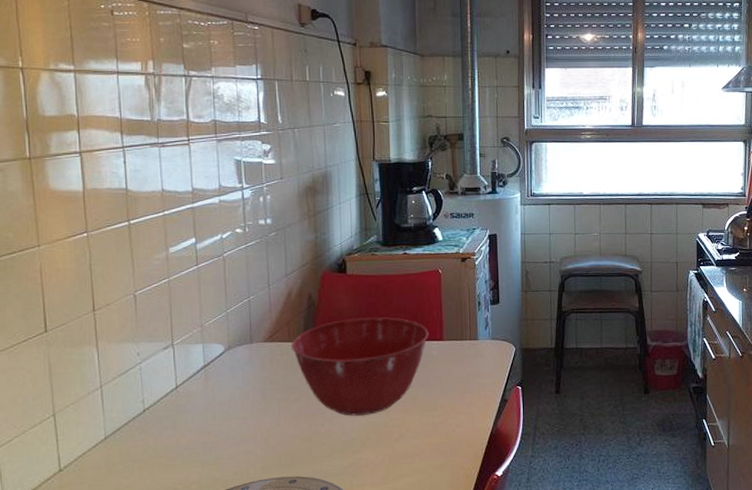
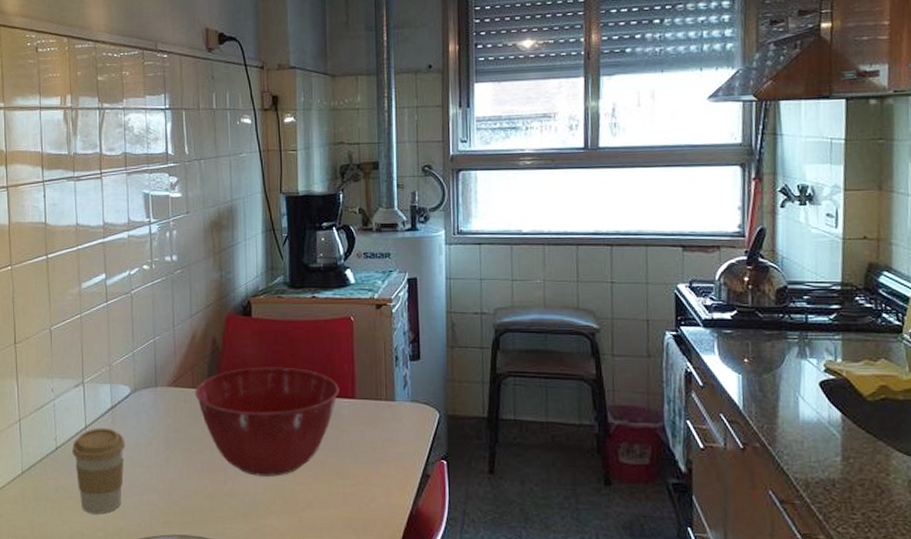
coffee cup: none [162,386,220,469] -> present [72,427,126,514]

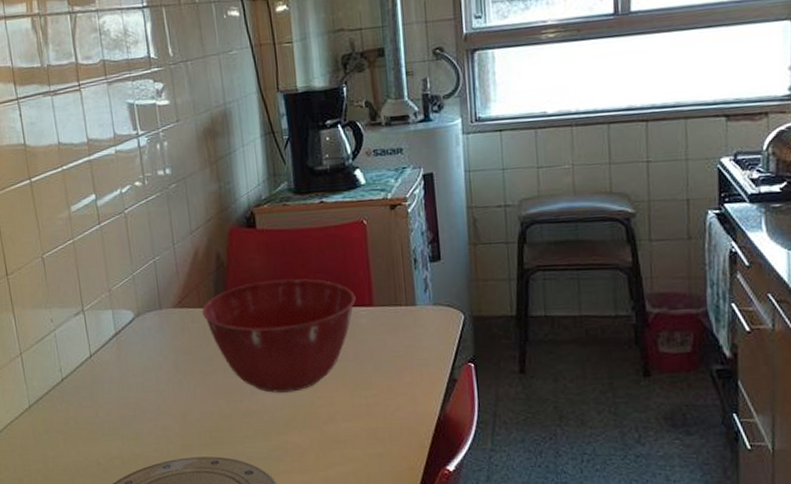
coffee cup: present [72,427,126,514] -> none [78,355,136,443]

